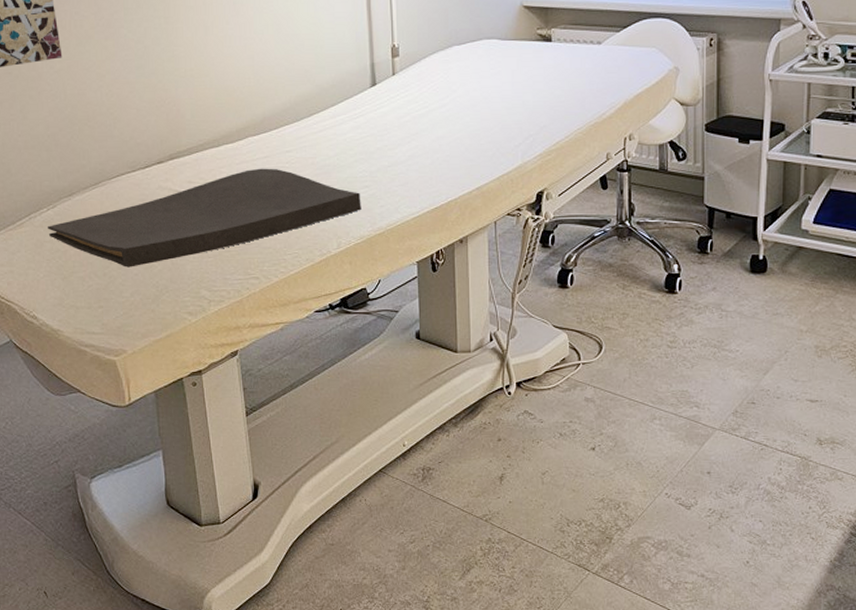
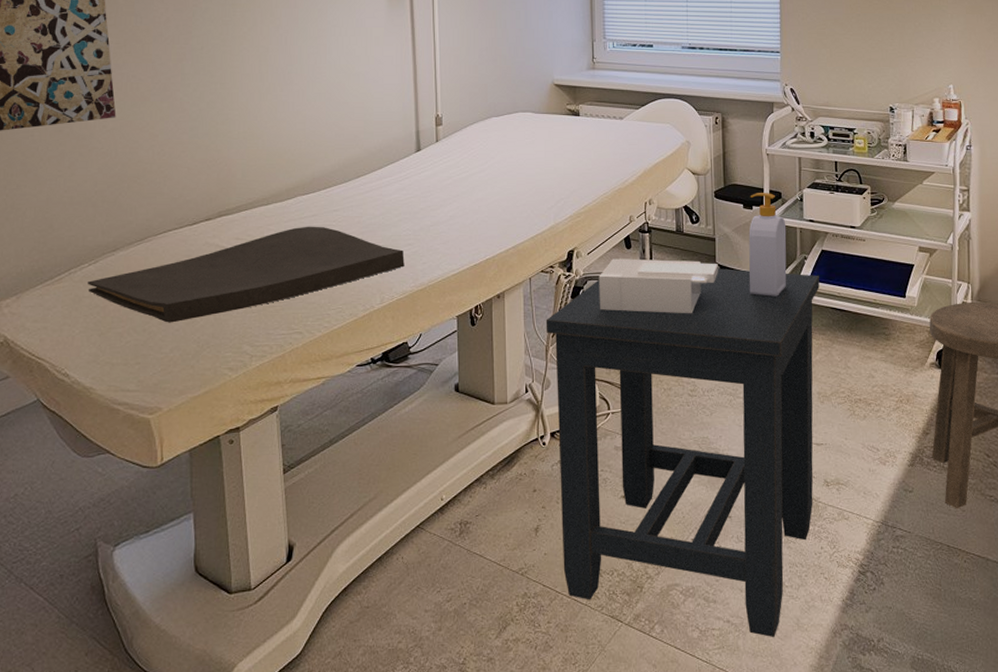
side table: none [512,210,825,595] -> present [545,268,820,638]
tissue box: none [570,200,706,261] -> present [599,258,718,314]
soap bottle: none [741,125,789,241] -> present [748,193,787,297]

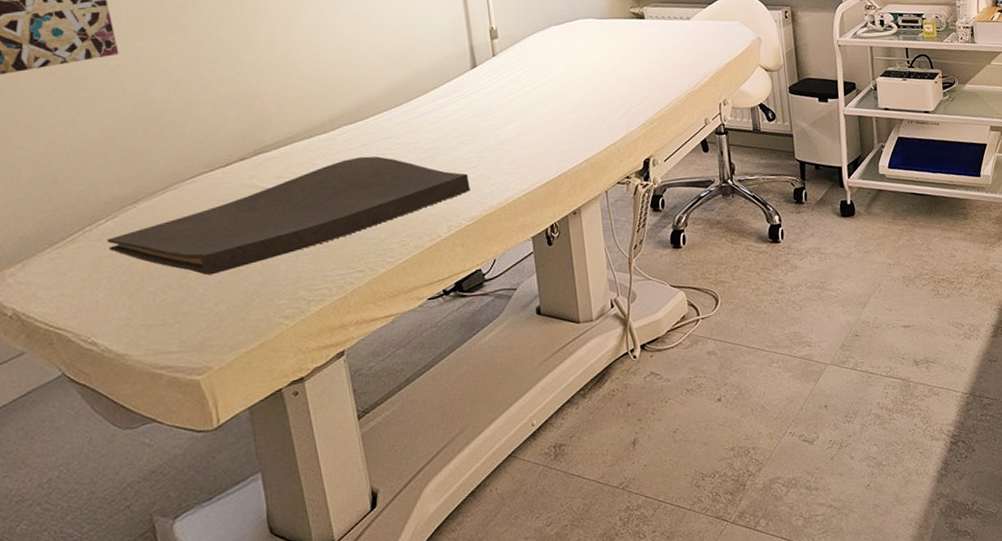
side table: present [545,268,820,638] -> none [626,162,905,516]
tissue box: present [599,258,718,314] -> none [677,158,798,217]
soap bottle: present [748,193,787,297] -> none [824,84,866,188]

